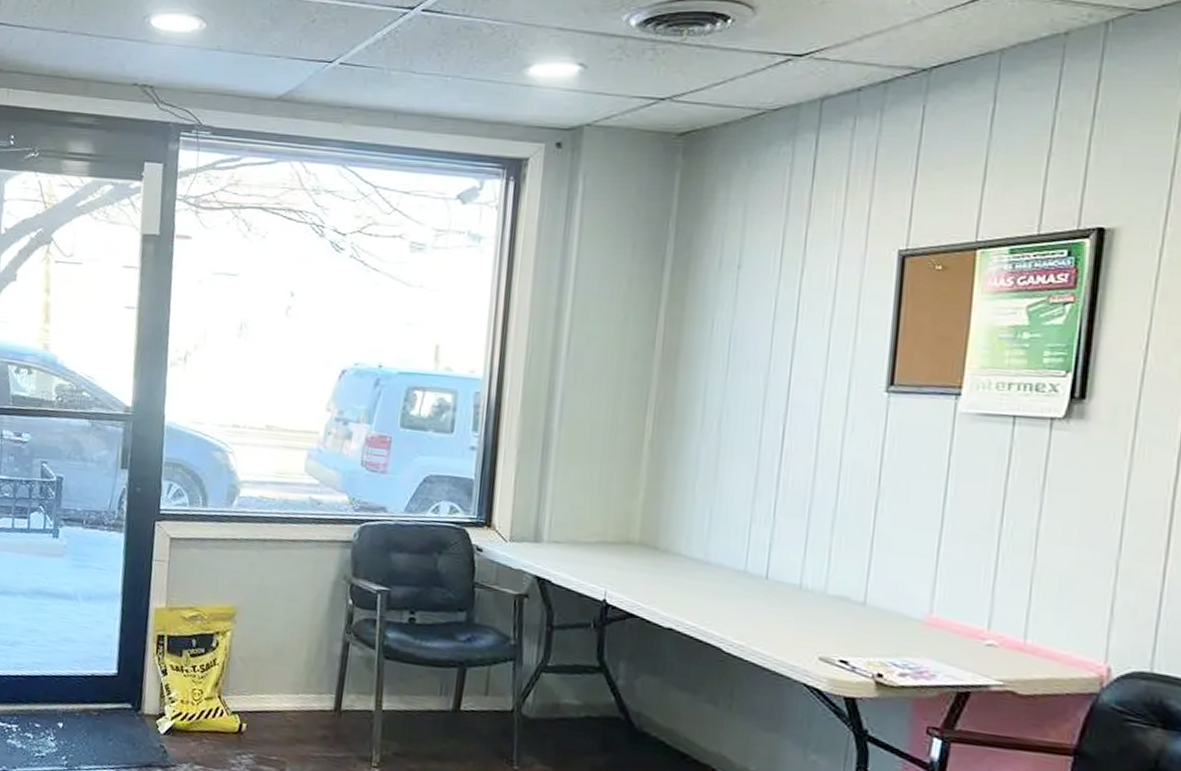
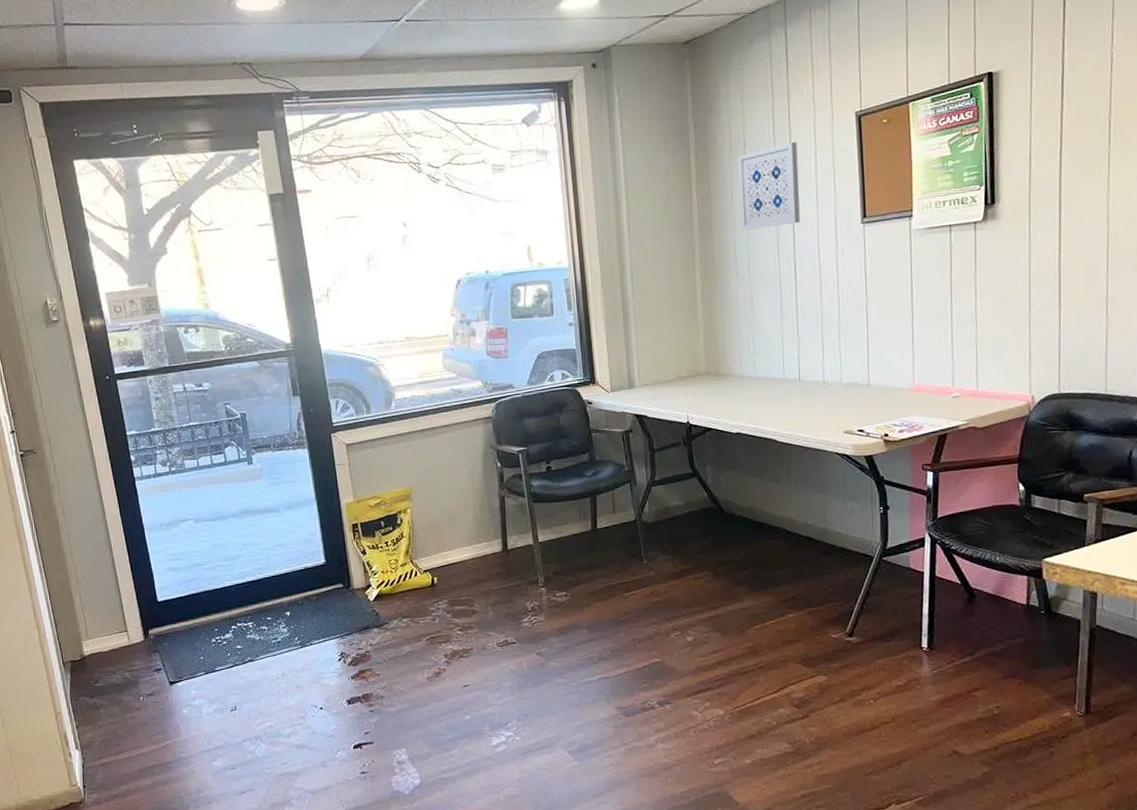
wall art: none [718,274,811,377] -> present [738,141,800,230]

